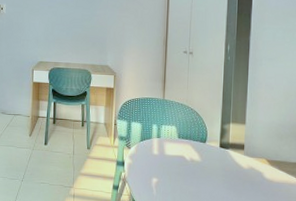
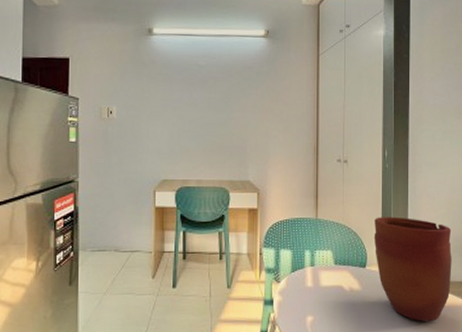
vase: none [214,101,289,194] -> present [373,216,452,321]

